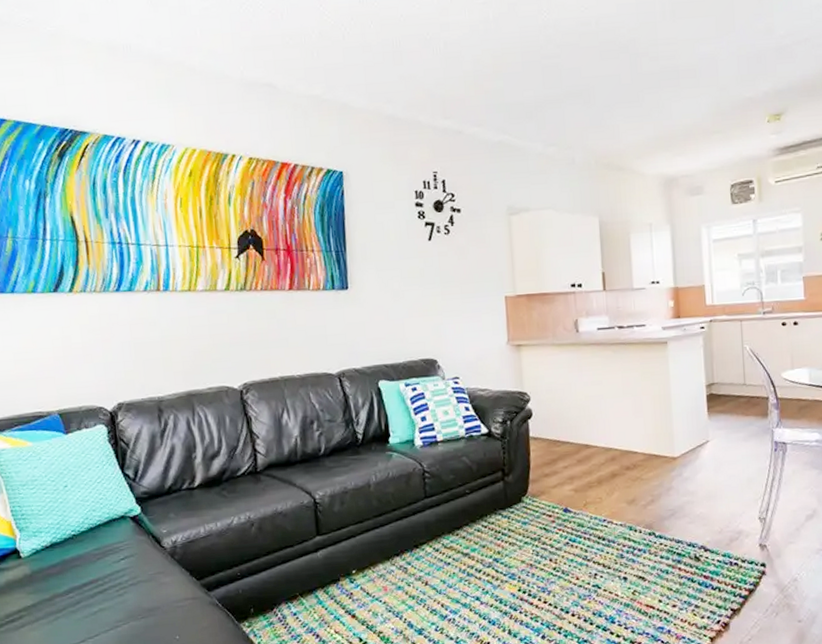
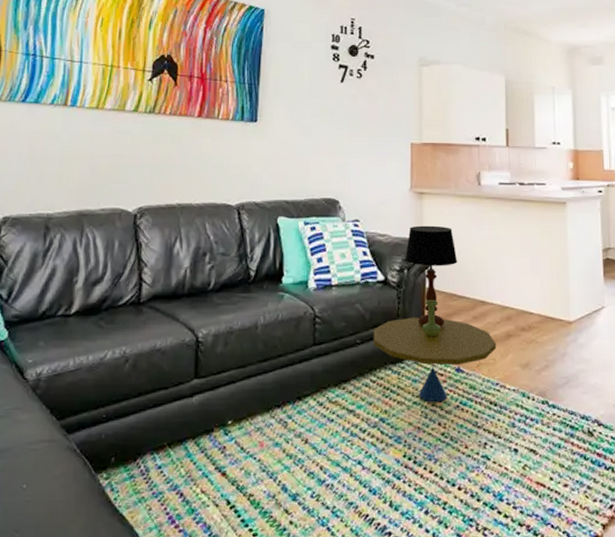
side table: none [481,447,603,542] -> present [373,299,497,403]
table lamp: none [507,376,560,473] -> present [405,225,458,327]

